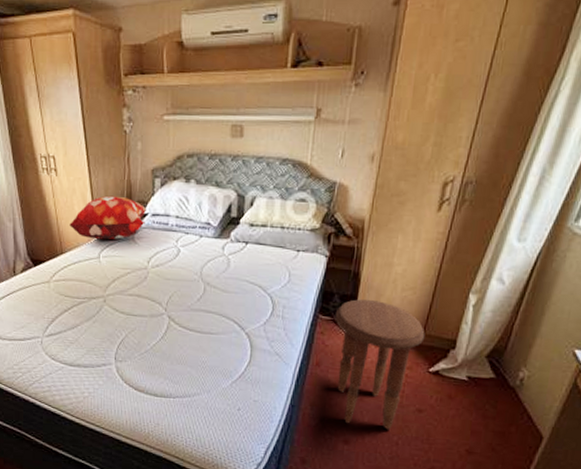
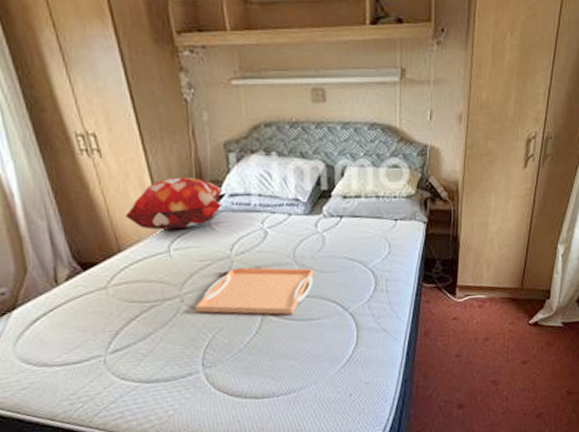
serving tray: none [115,278,217,326] -> present [196,267,314,315]
side table: present [335,299,425,430] -> none [438,261,523,388]

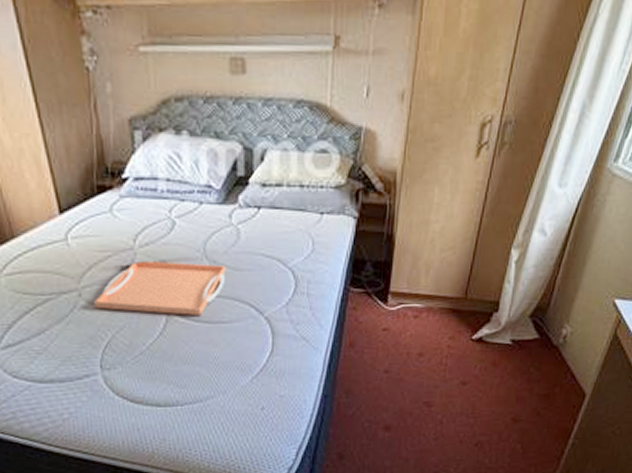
decorative pillow: present [126,176,223,231] -> none [20,156,127,216]

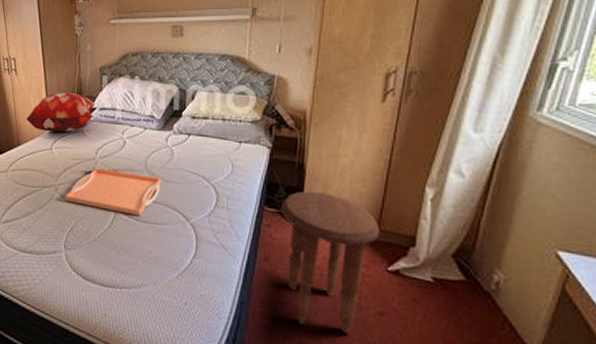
decorative pillow: none [20,156,127,216] -> present [26,92,96,133]
side table: none [368,265,467,409] -> present [281,191,380,334]

